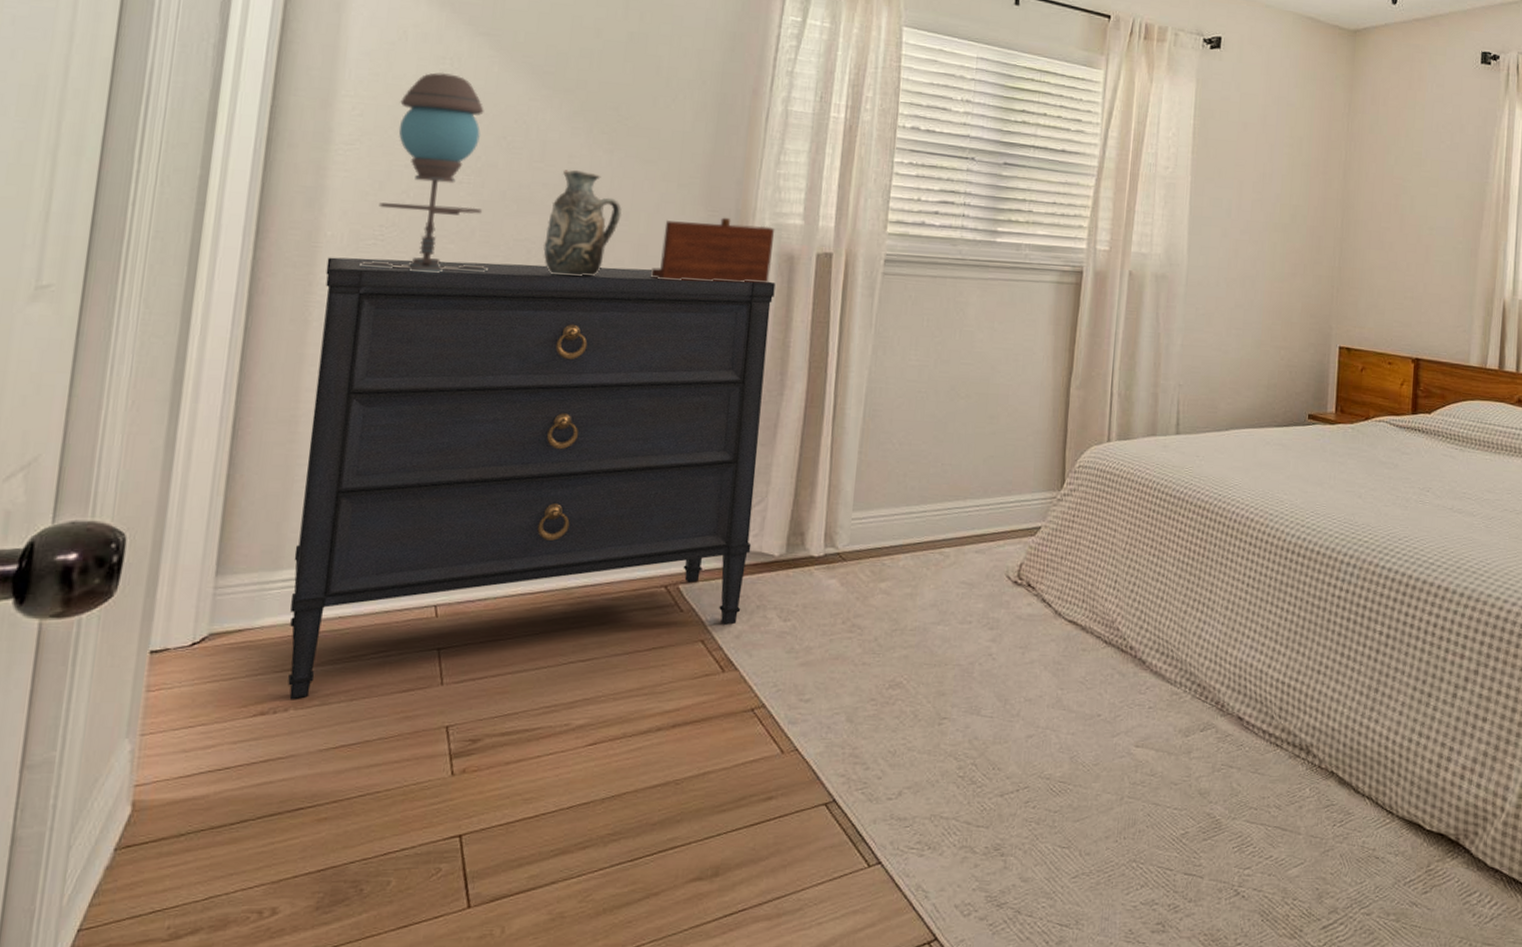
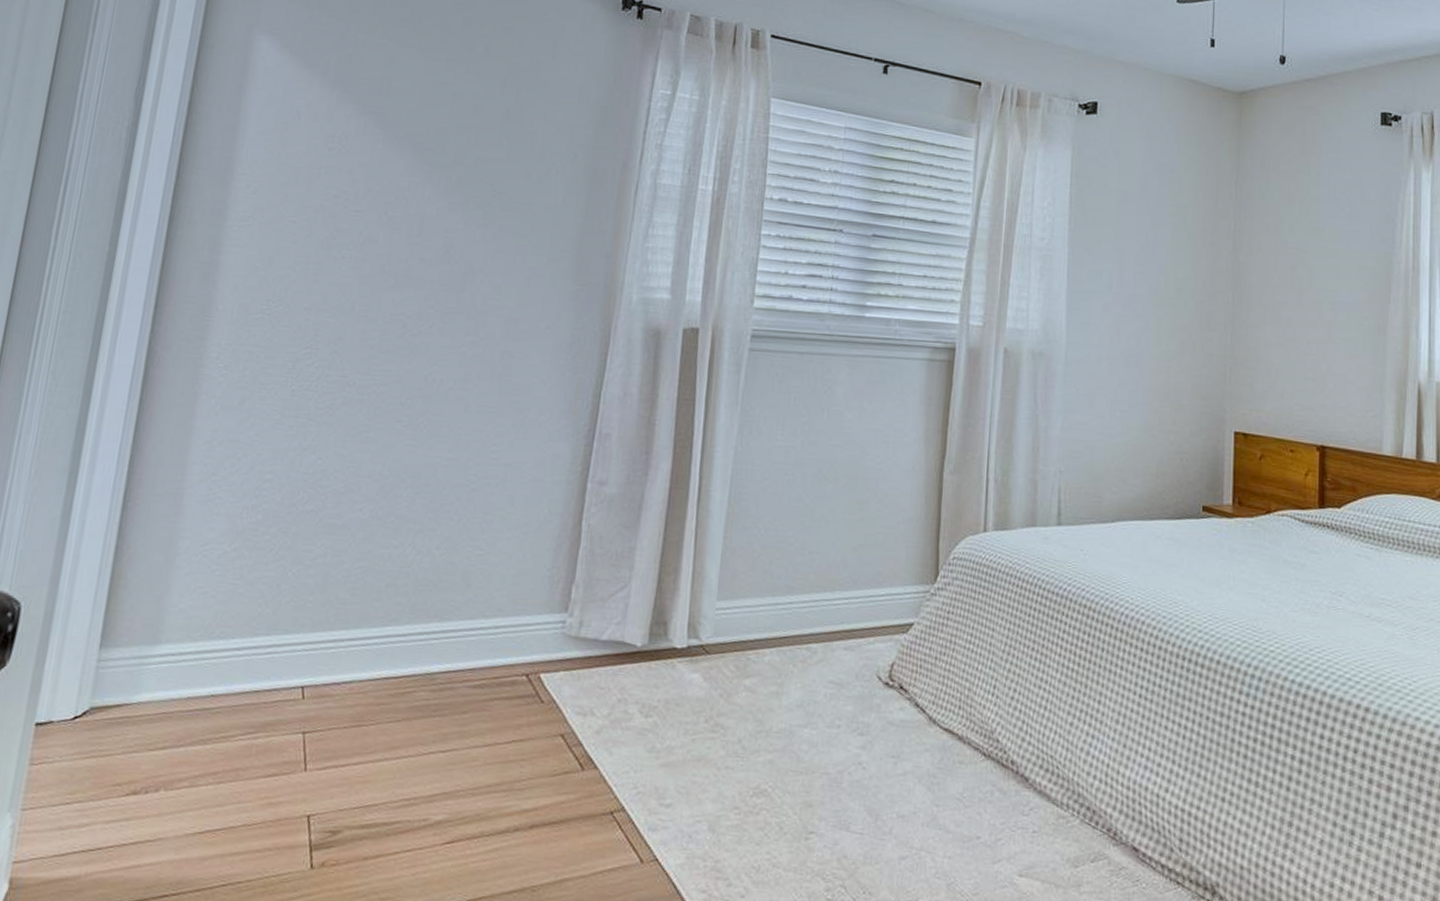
dresser: present [287,257,776,699] -> none [160,330,642,779]
table lamp: present [358,72,488,273] -> none [246,150,368,347]
decorative vase: present [543,170,623,277] -> none [418,244,495,351]
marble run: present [651,217,775,283] -> none [520,291,643,359]

